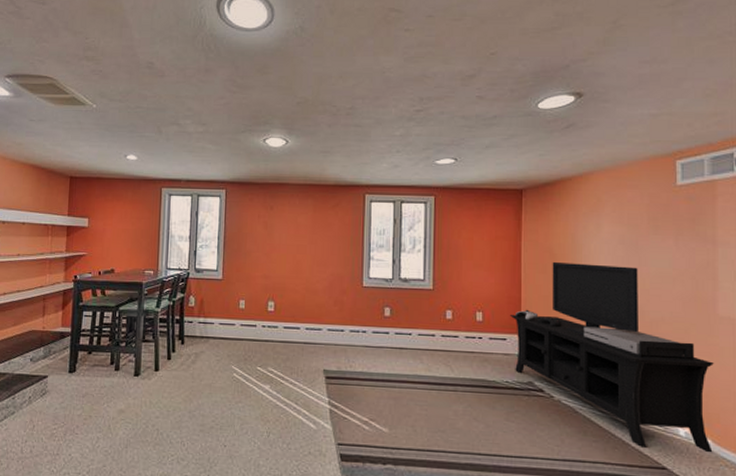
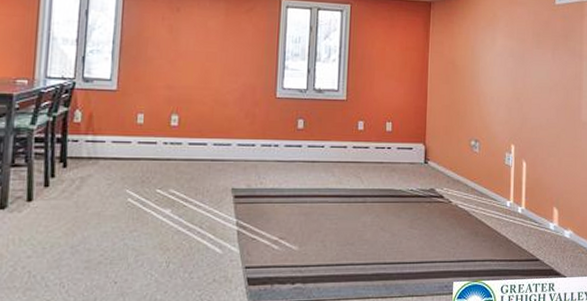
media console: present [510,261,714,453] -> none [417,72,577,244]

